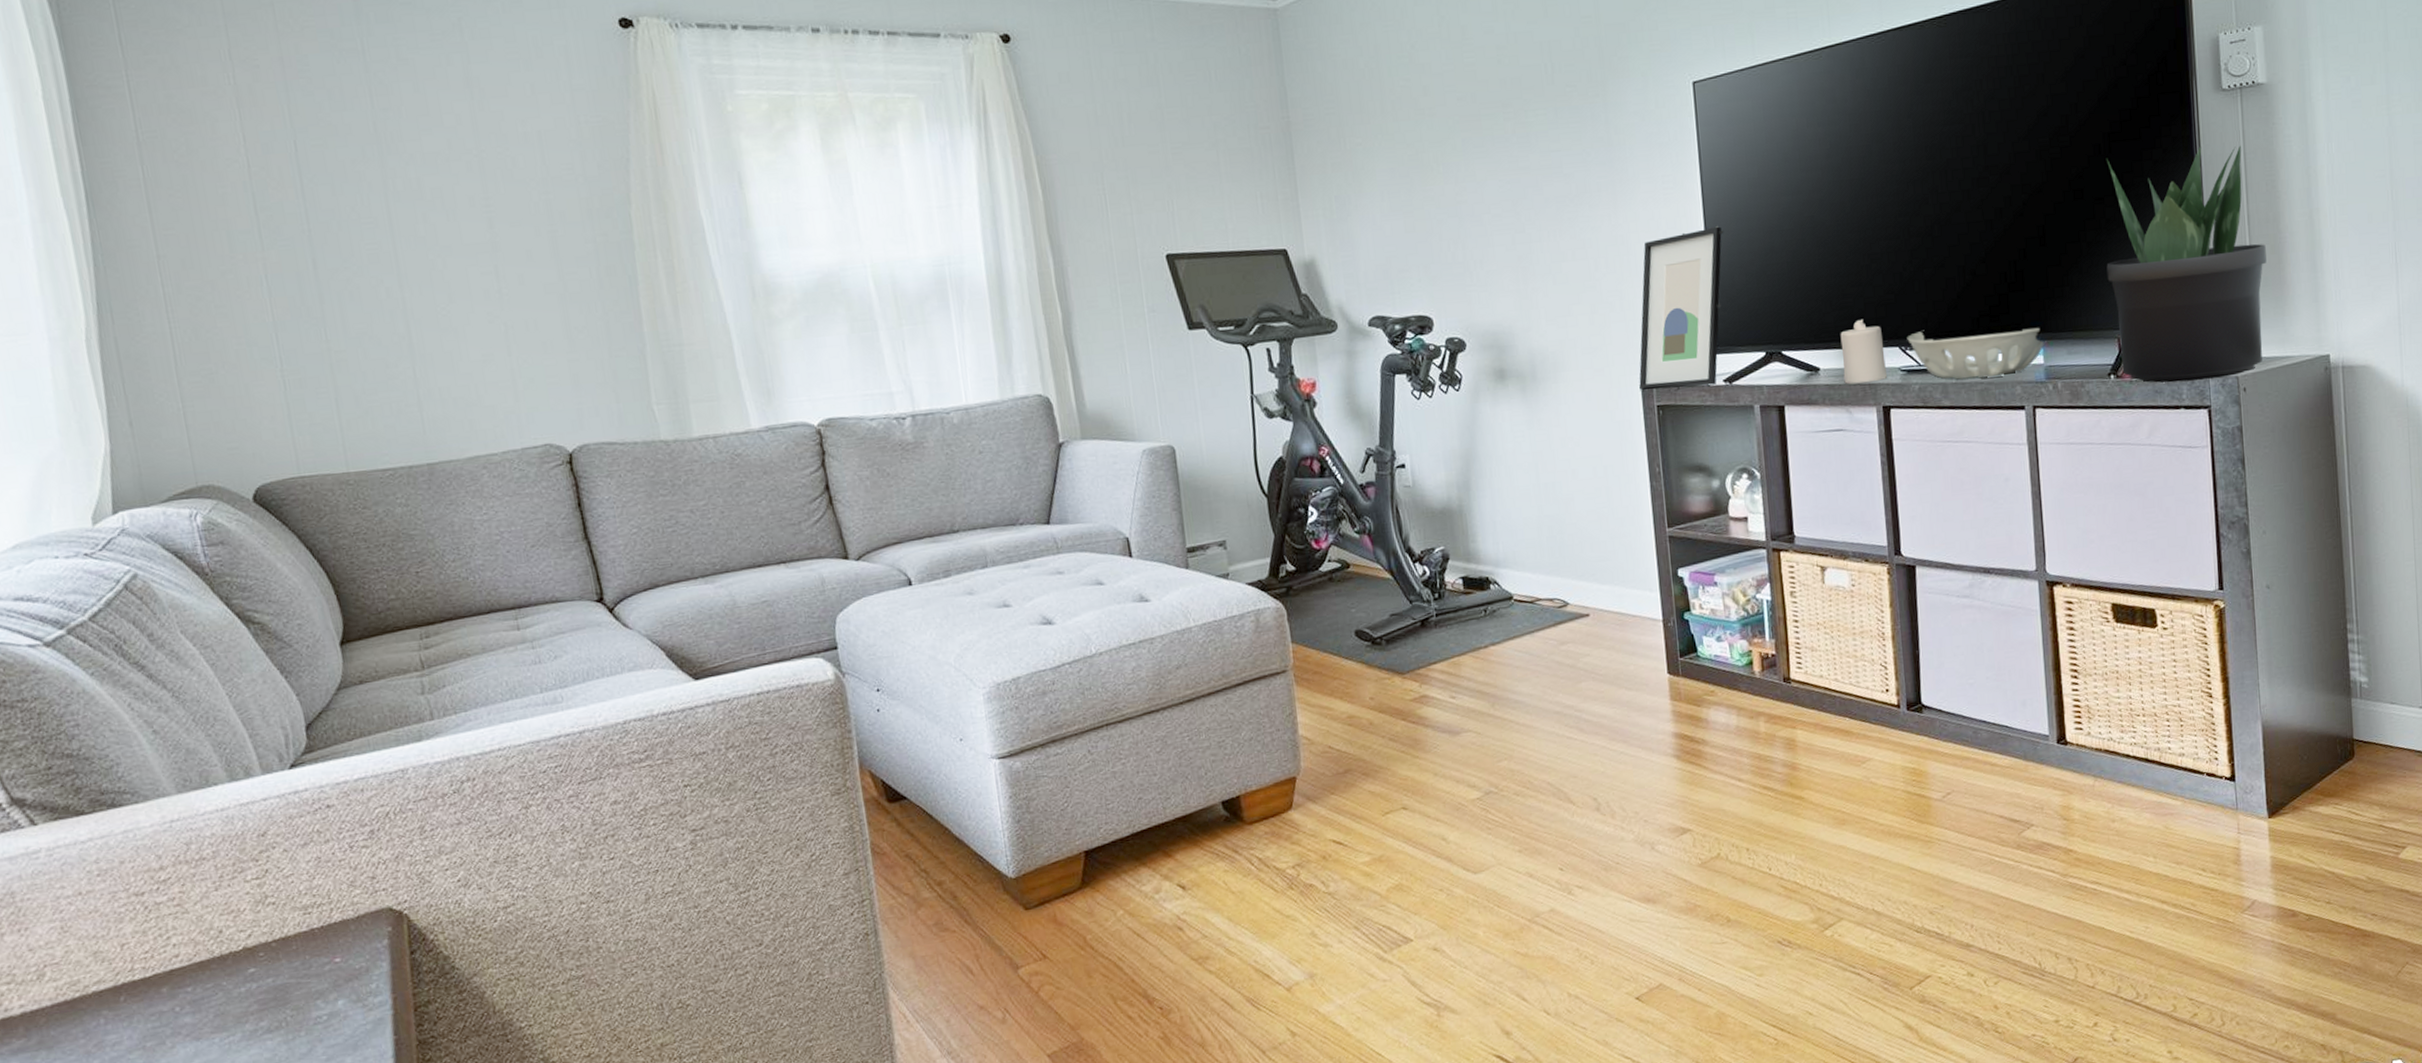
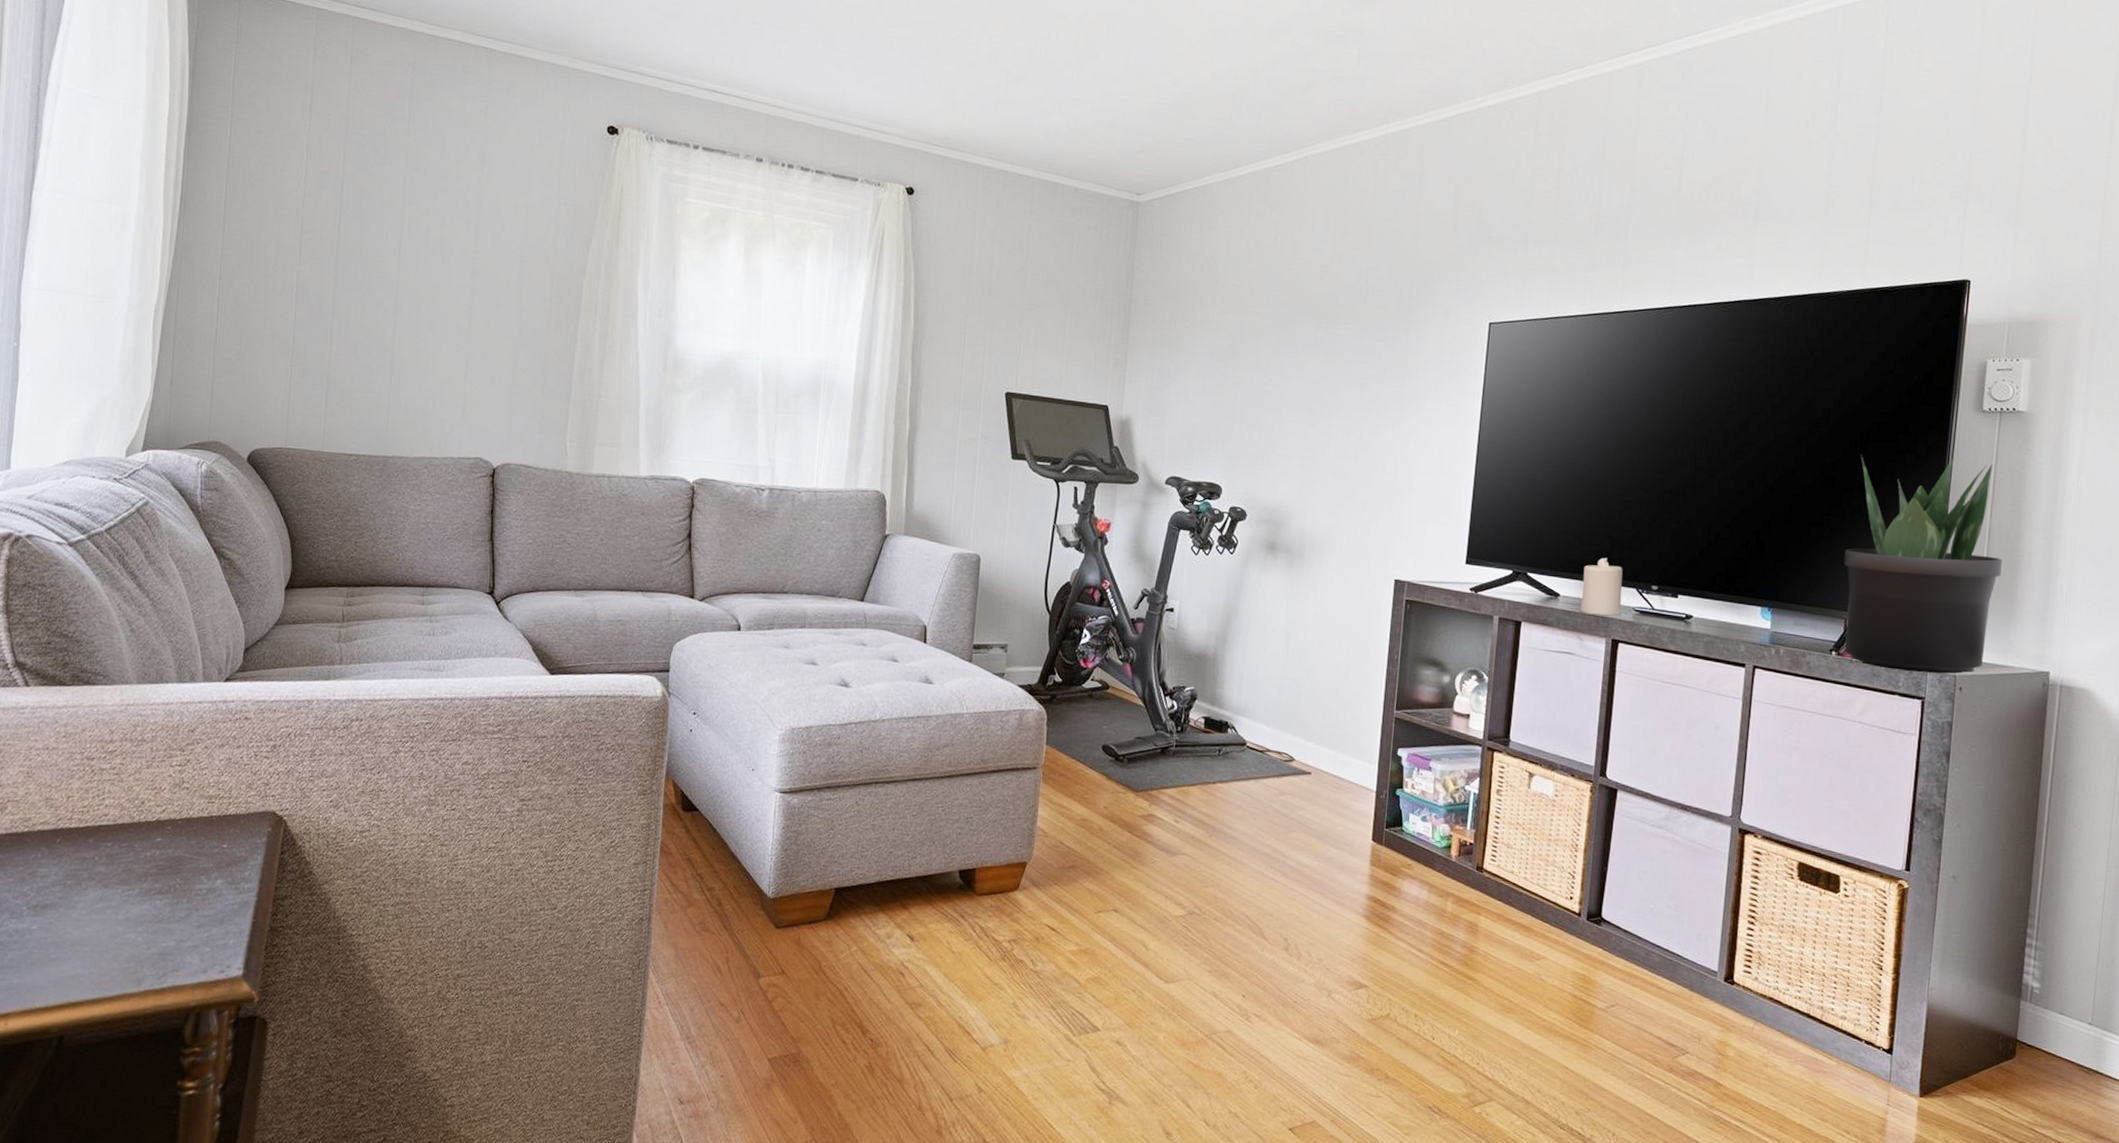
picture frame: present [1639,225,1724,391] -> none [1393,451,1494,591]
decorative bowl: present [1907,327,2046,380] -> none [1645,578,1776,633]

